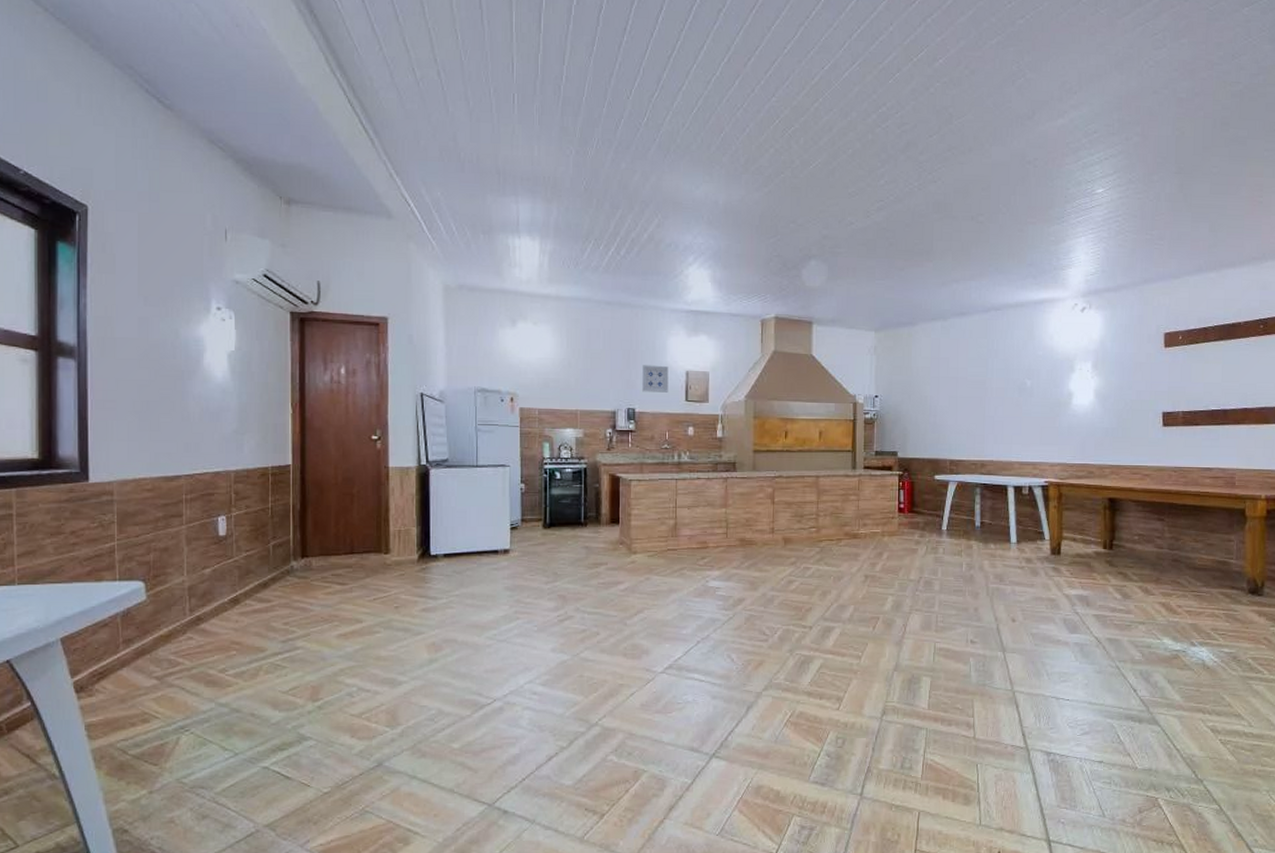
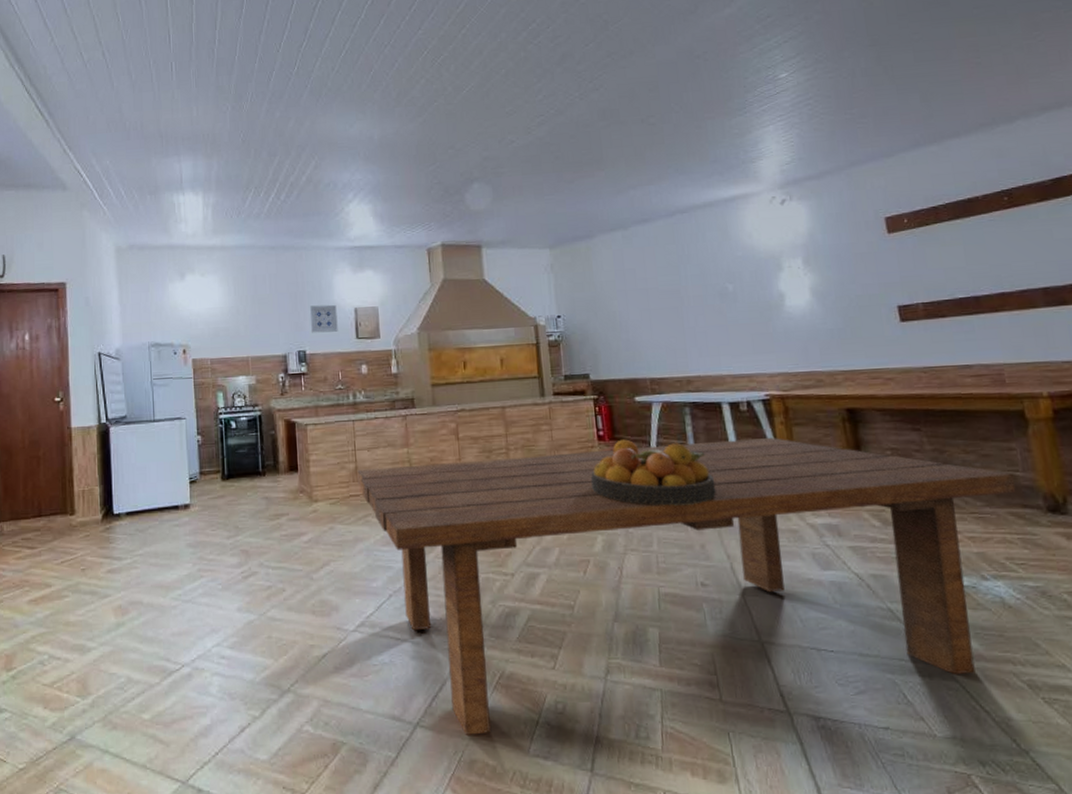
dining table: none [676,519,1229,765] -> present [357,438,1016,735]
fruit bowl: none [889,513,993,573] -> present [591,439,716,506]

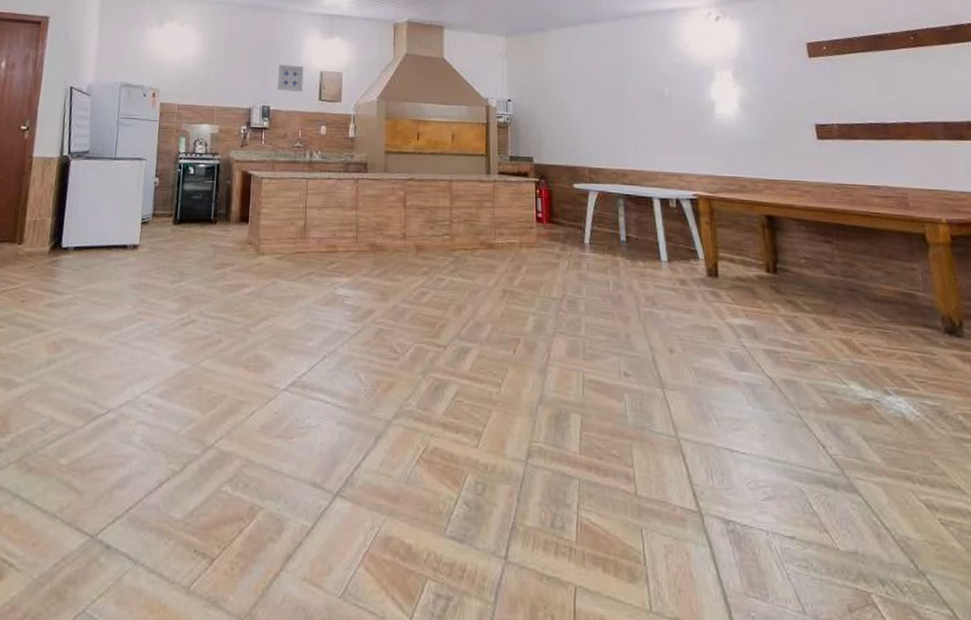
dining table: present [357,438,1016,735] -> none [305,227,917,510]
fruit bowl: present [591,439,716,506] -> none [527,223,643,294]

